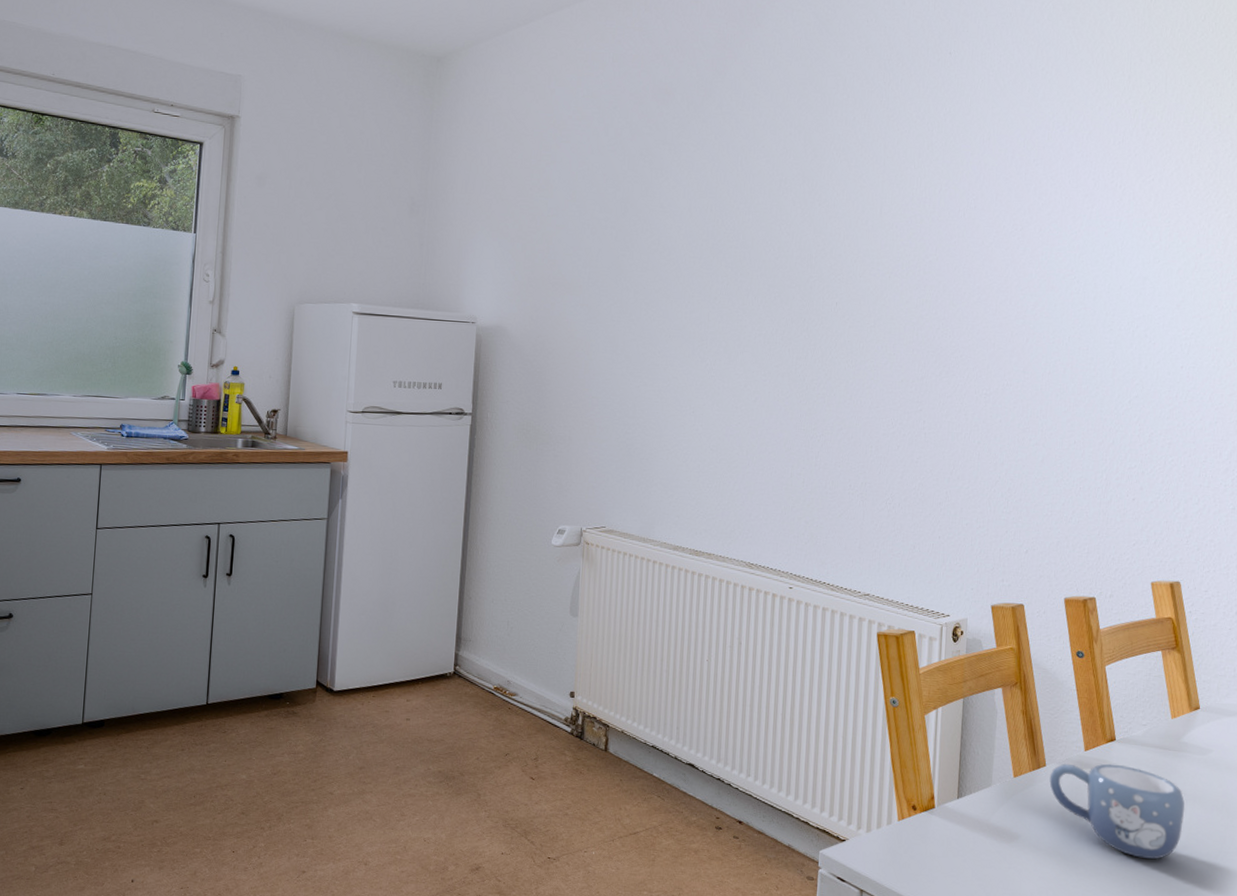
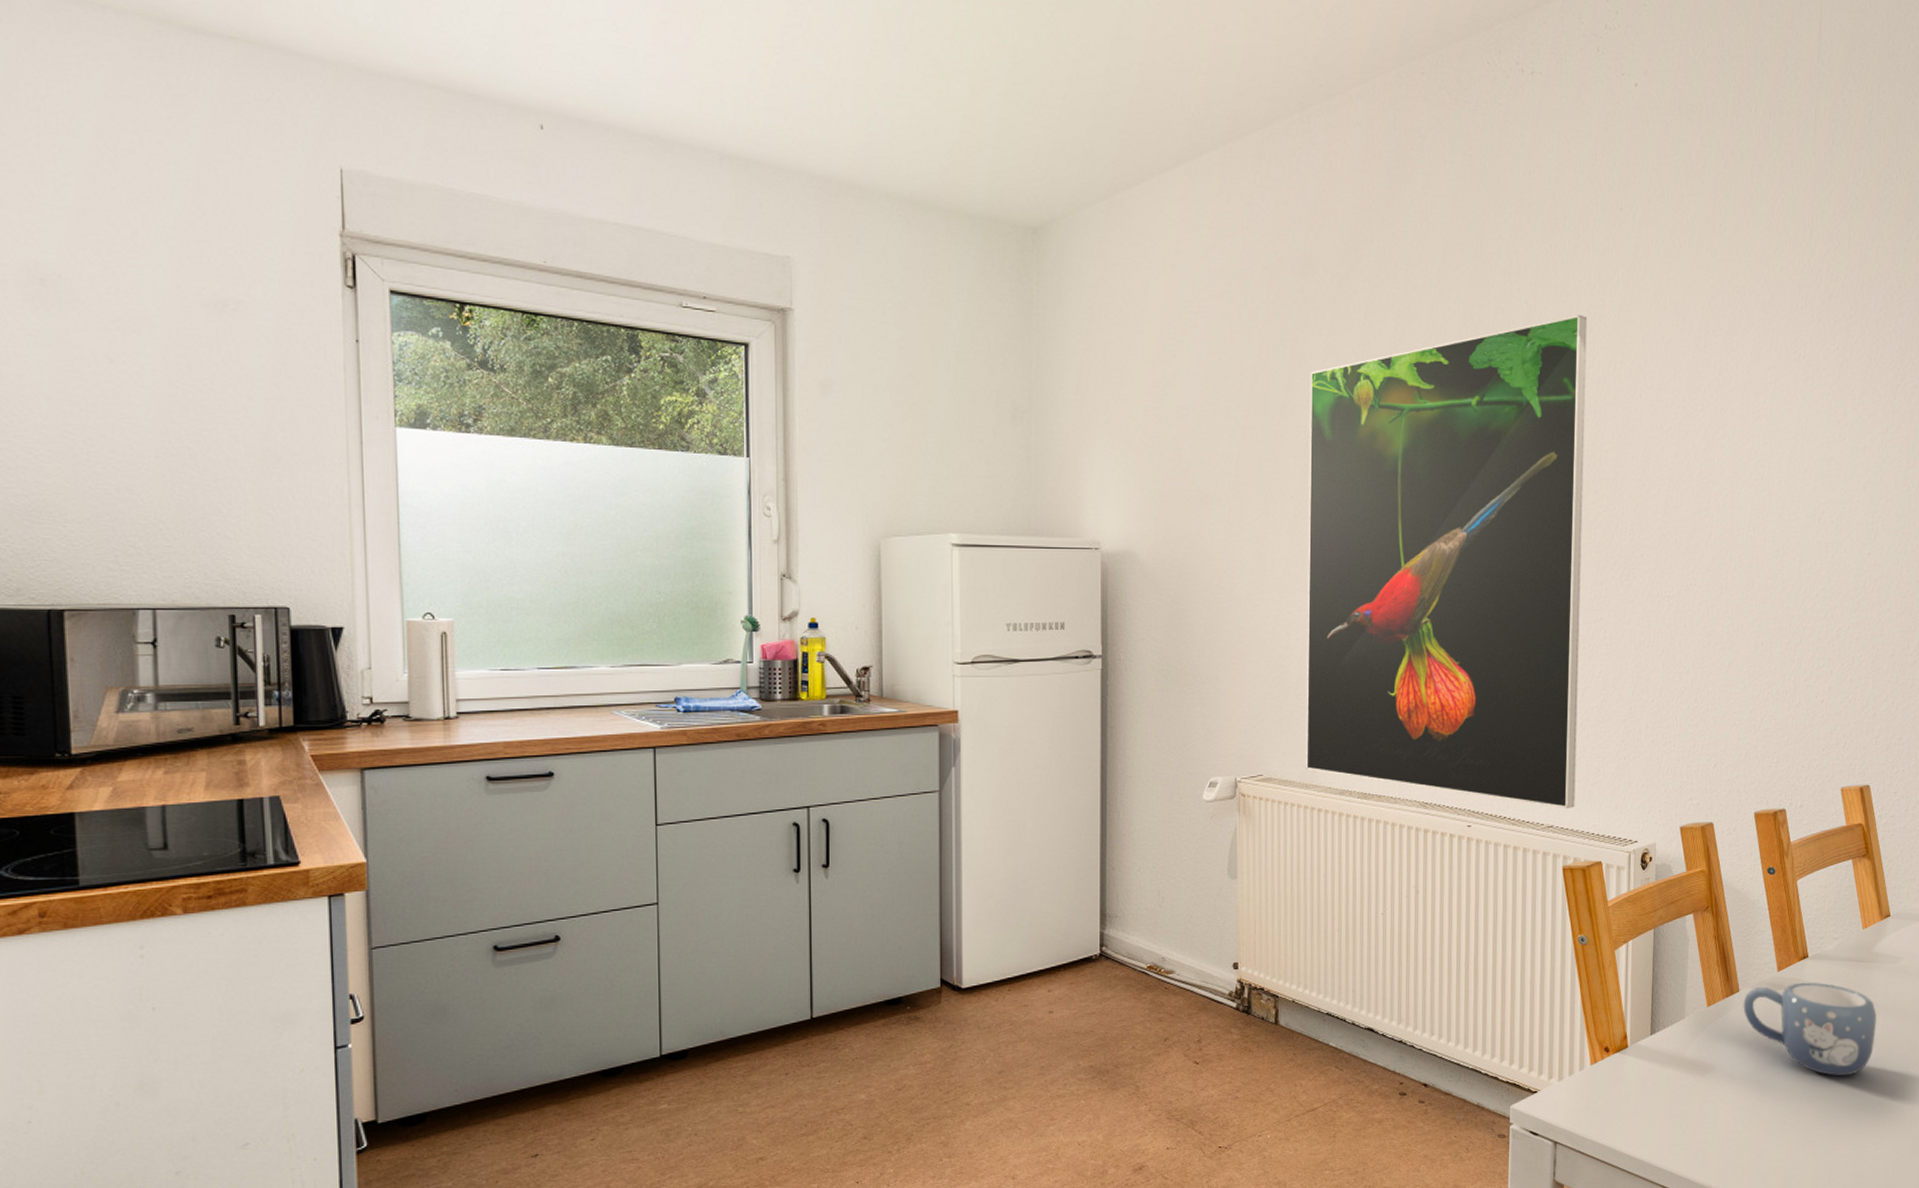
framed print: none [644,142,916,580] -> present [1305,314,1588,809]

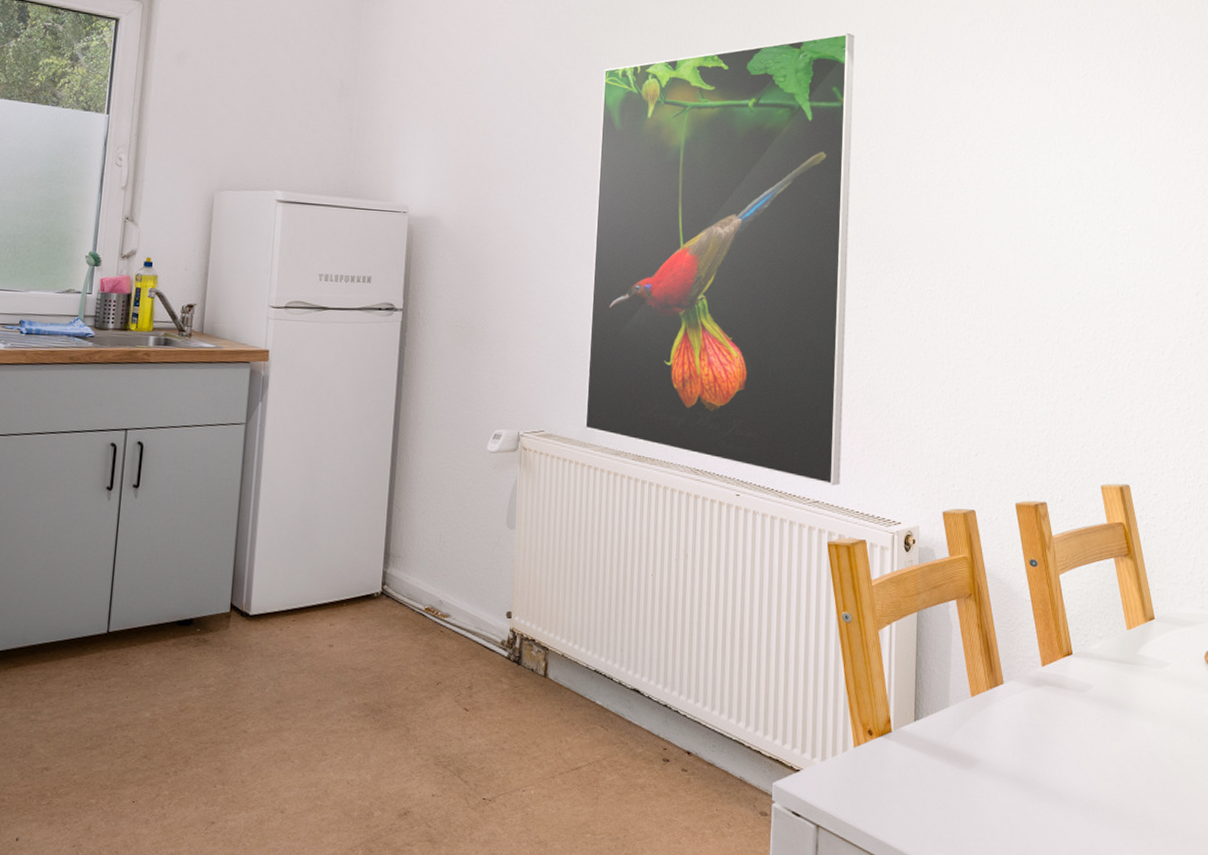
mug: present [1743,982,1877,1076] -> none [1007,679,1145,782]

